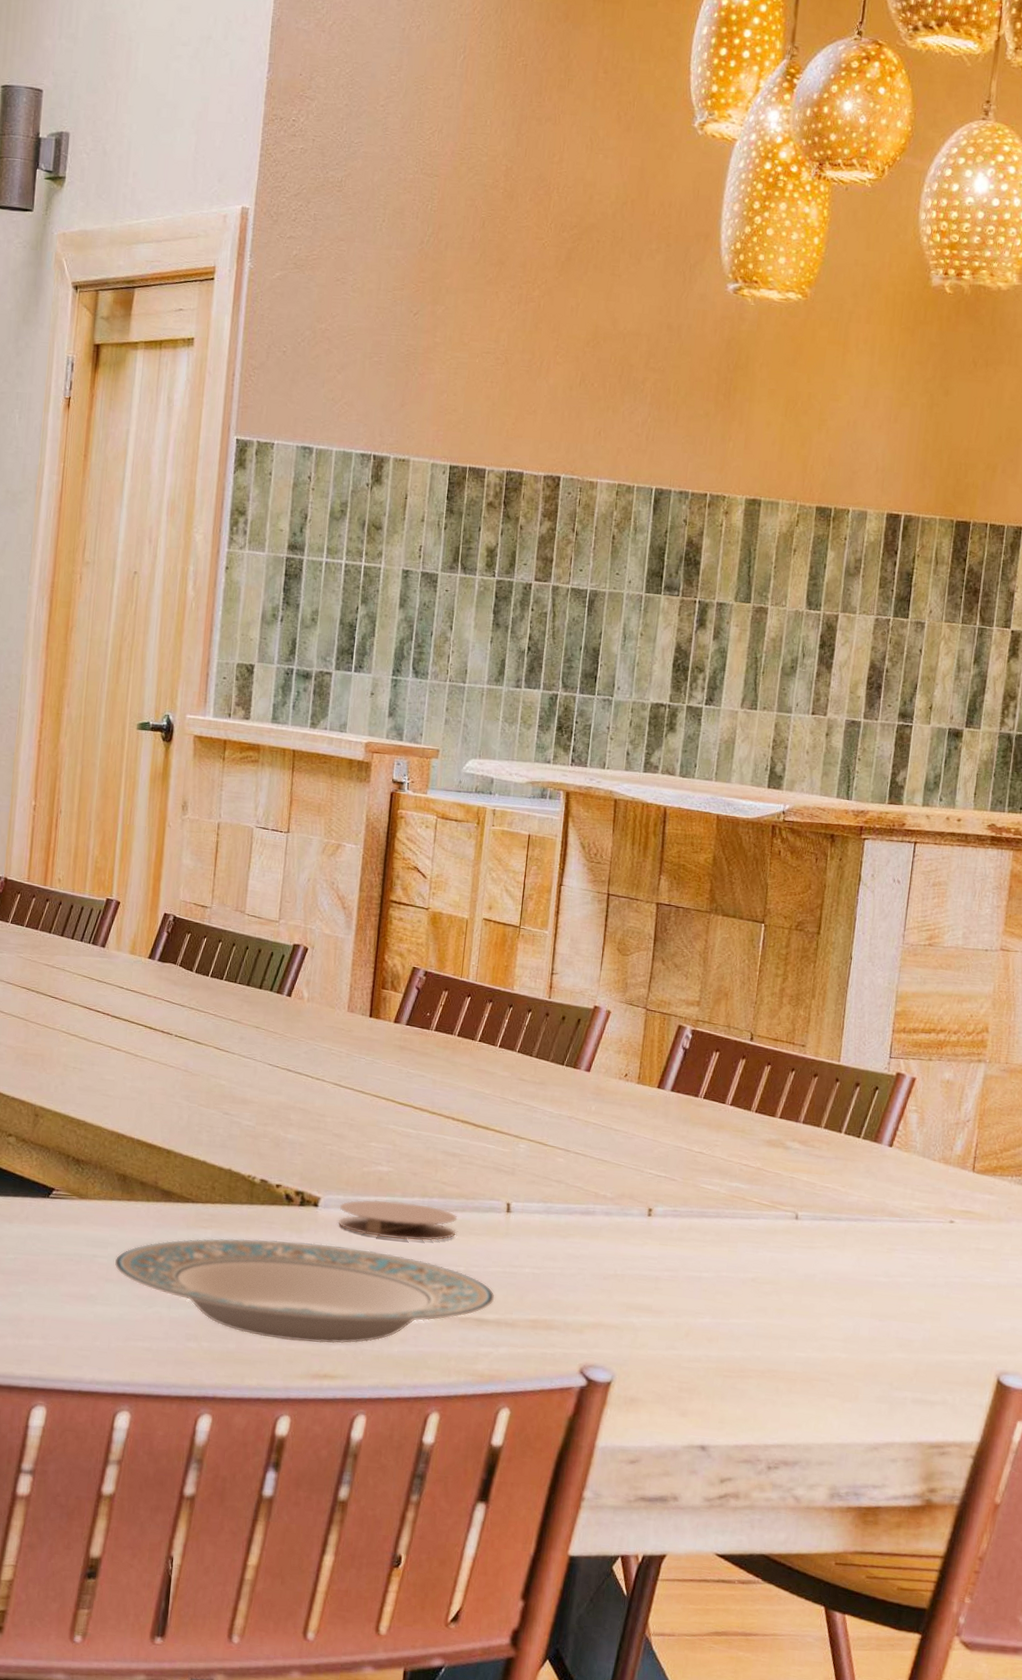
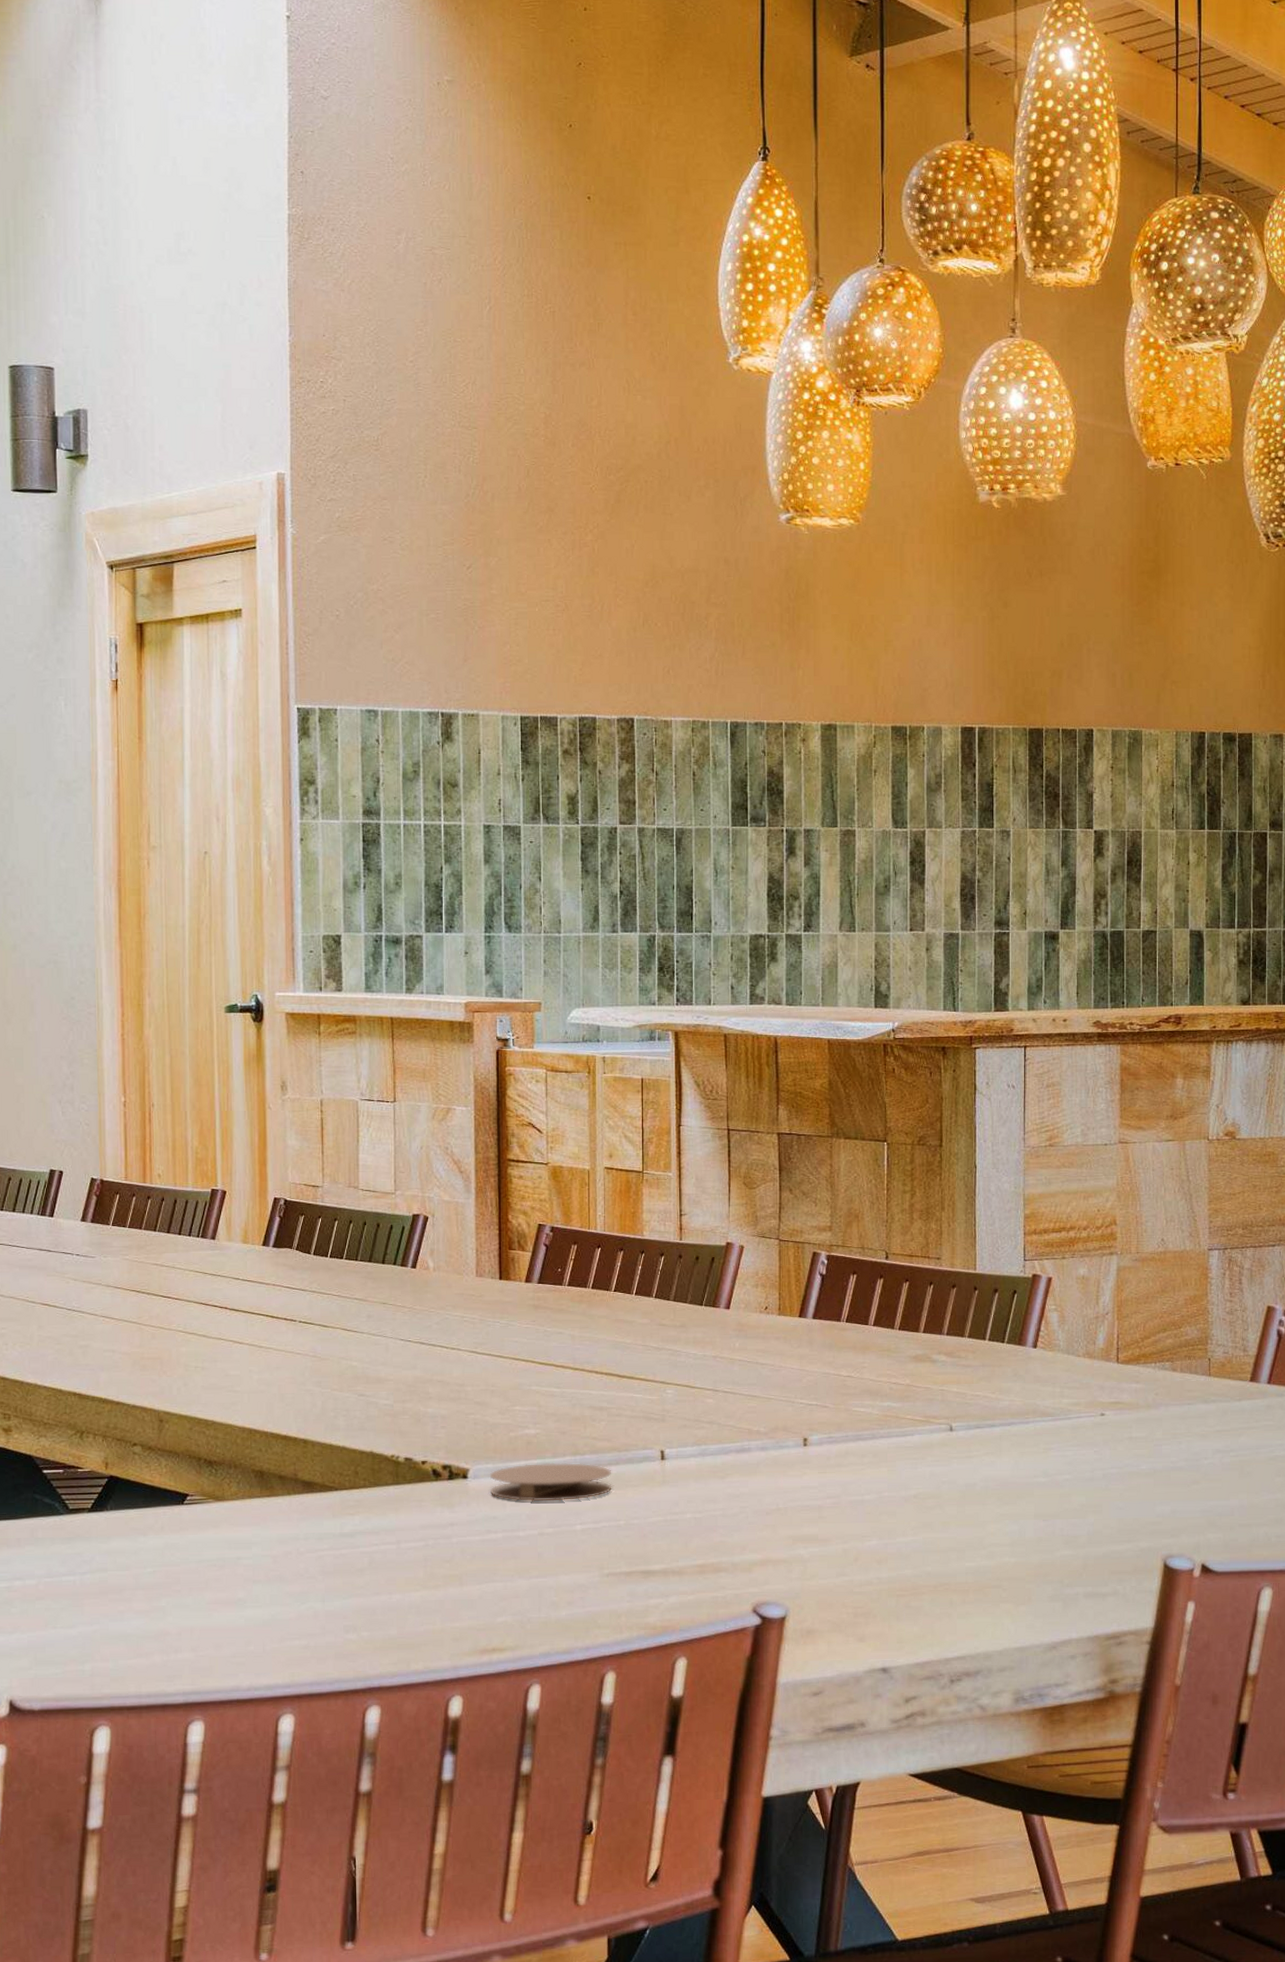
plate: present [114,1238,495,1344] -> none [260,1515,659,1619]

